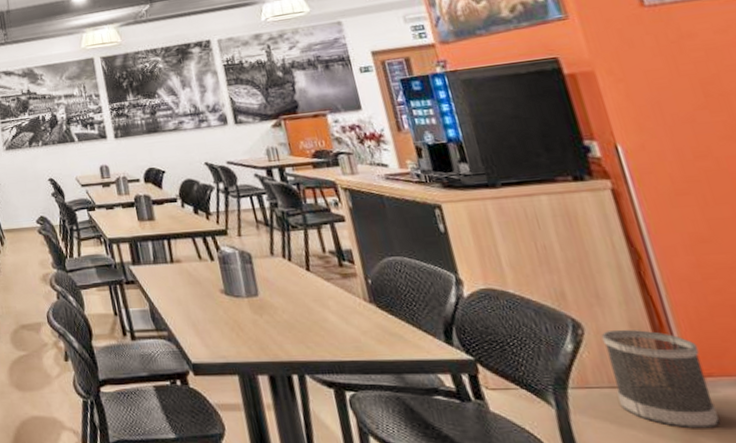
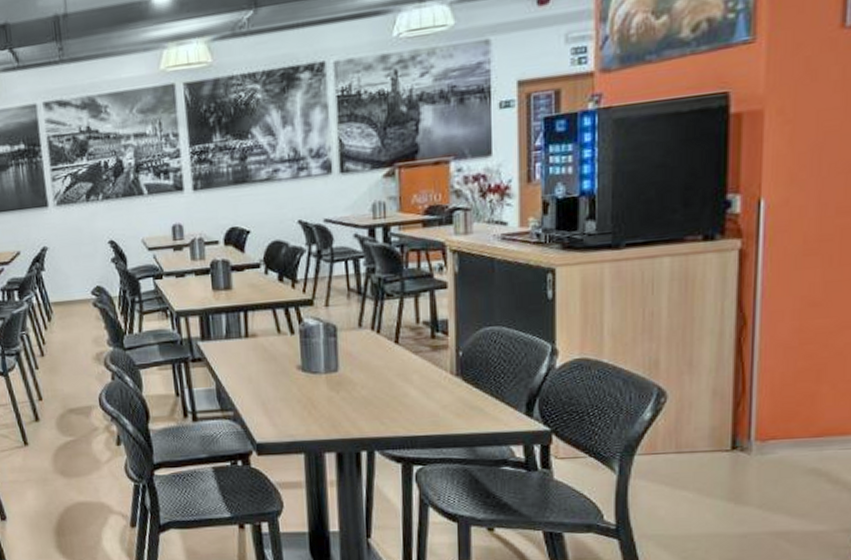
wastebasket: present [601,329,719,428] -> none [681,396,772,487]

